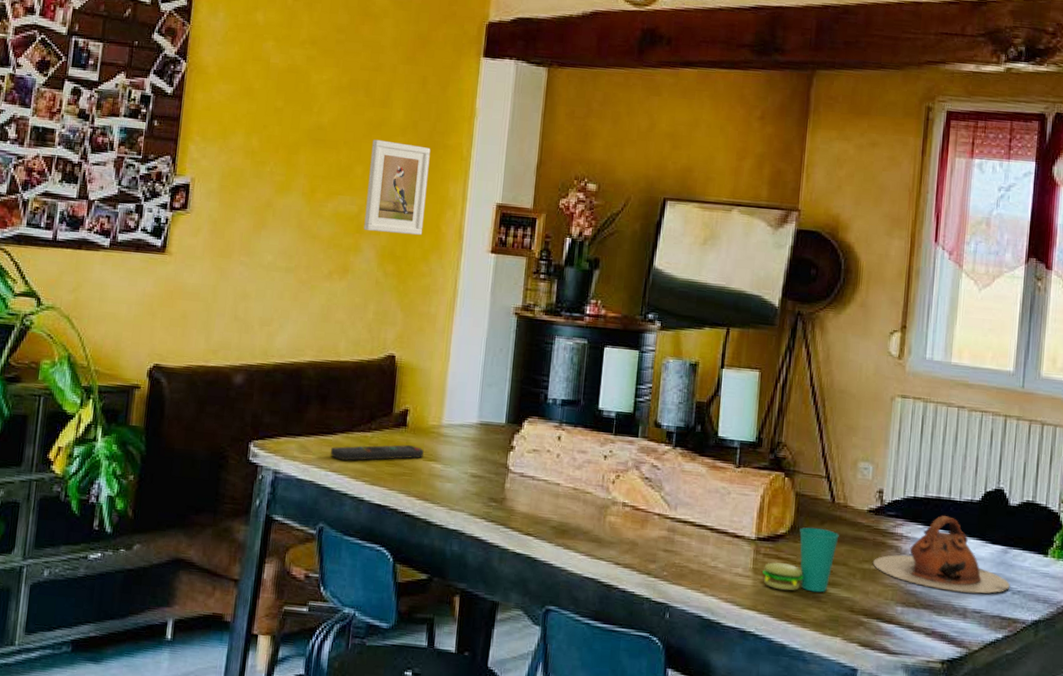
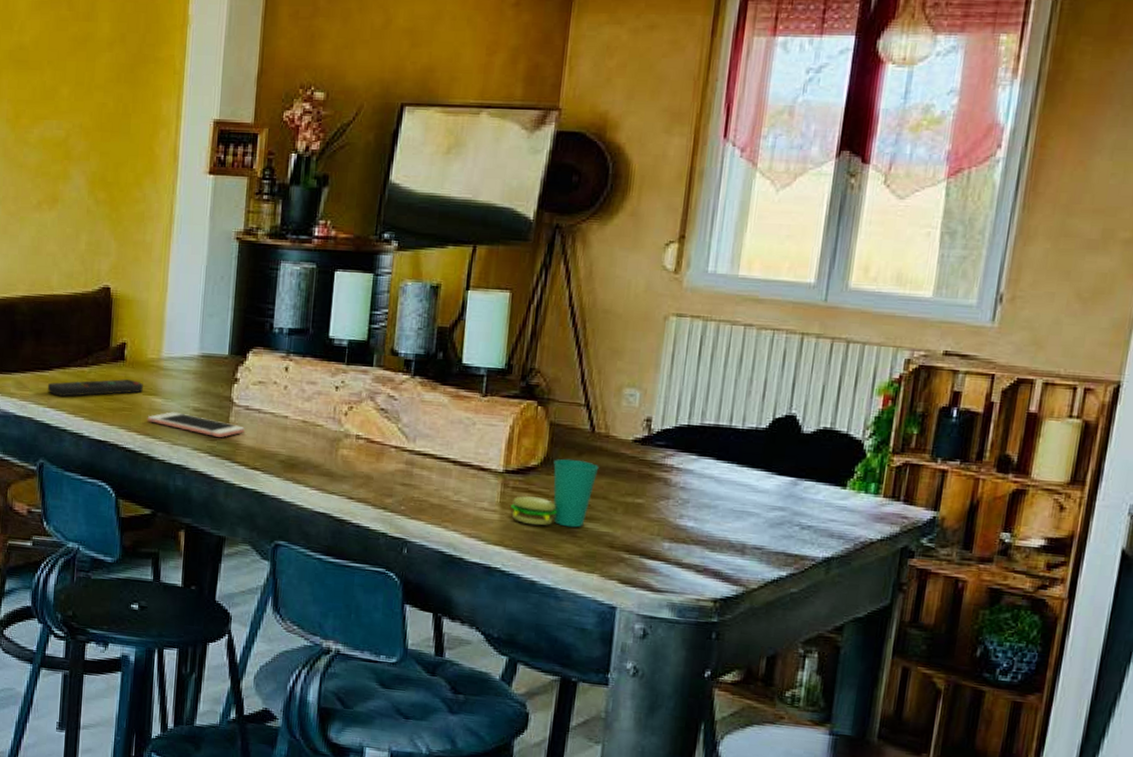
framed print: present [363,139,431,235] -> none [72,57,141,158]
cell phone: none [426,477,519,504] -> present [147,412,245,438]
teapot: present [872,515,1010,594] -> none [637,444,798,529]

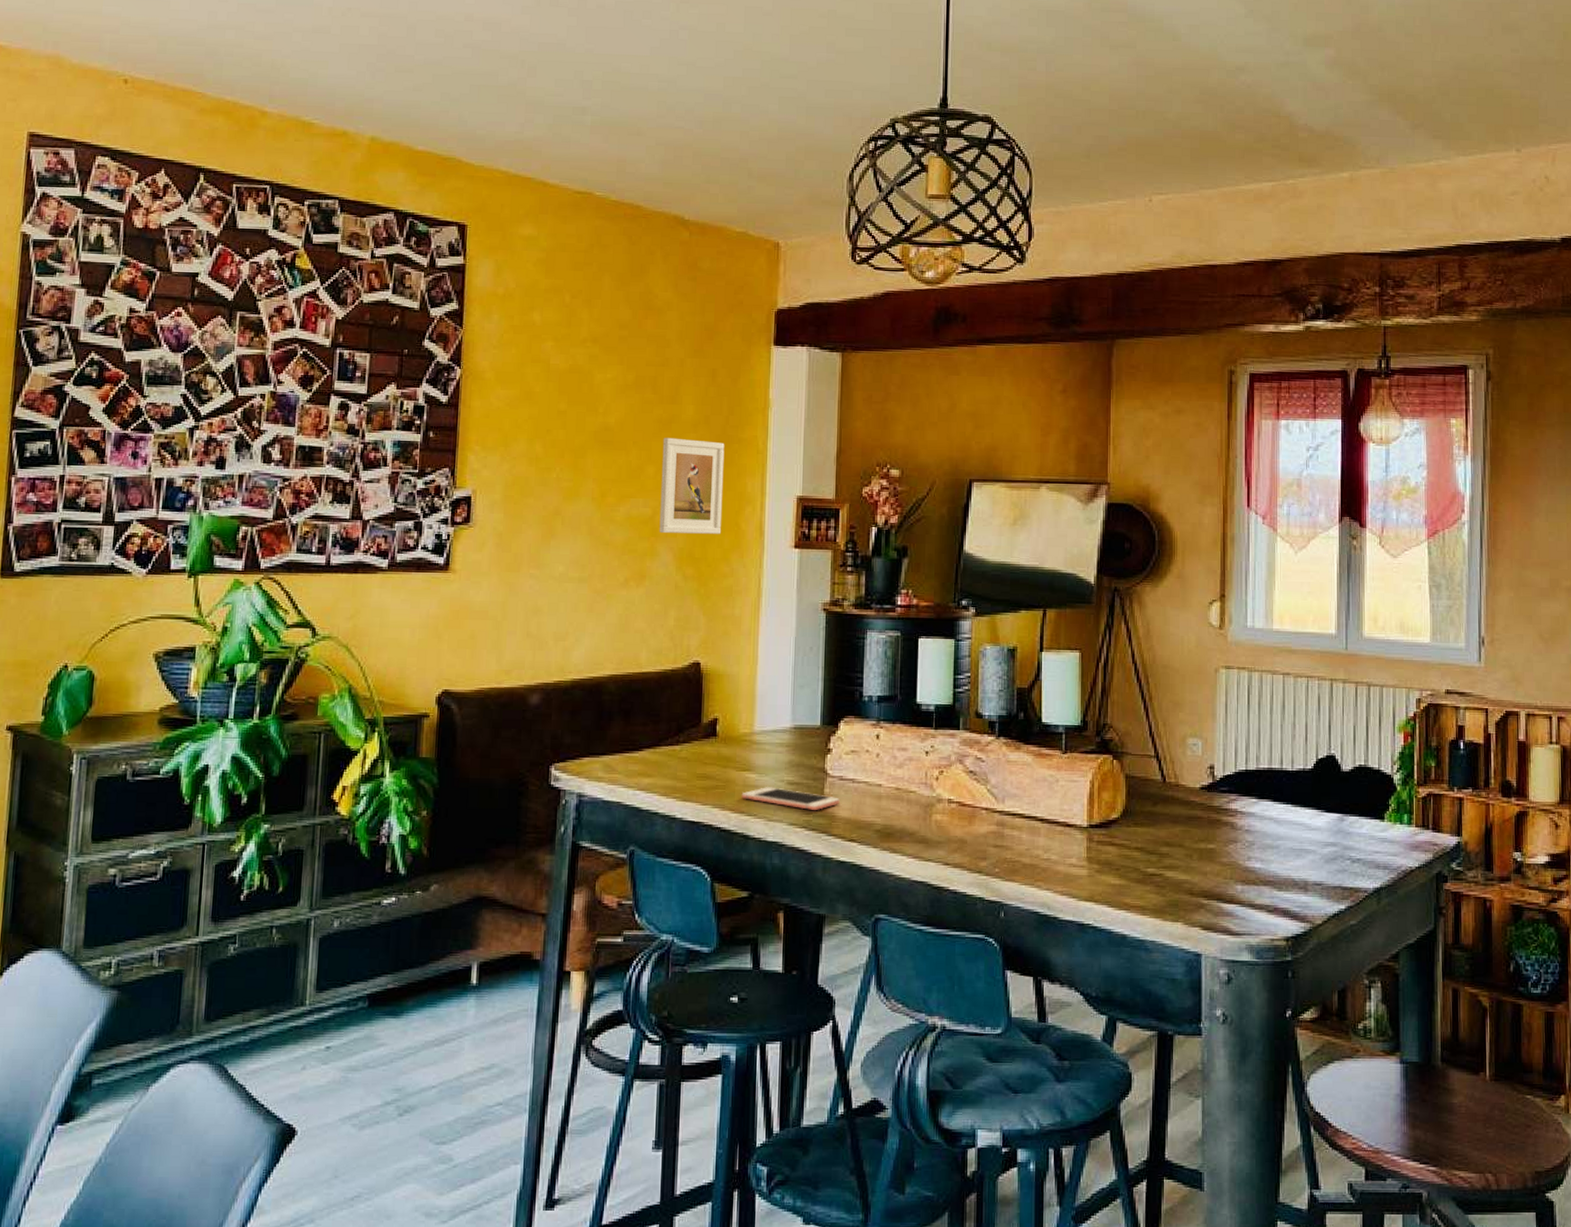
remote control: present [47,379,143,397] -> none [637,755,736,778]
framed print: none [72,57,141,158] -> present [659,437,725,534]
cup: present [511,458,599,528] -> none [1097,809,1173,878]

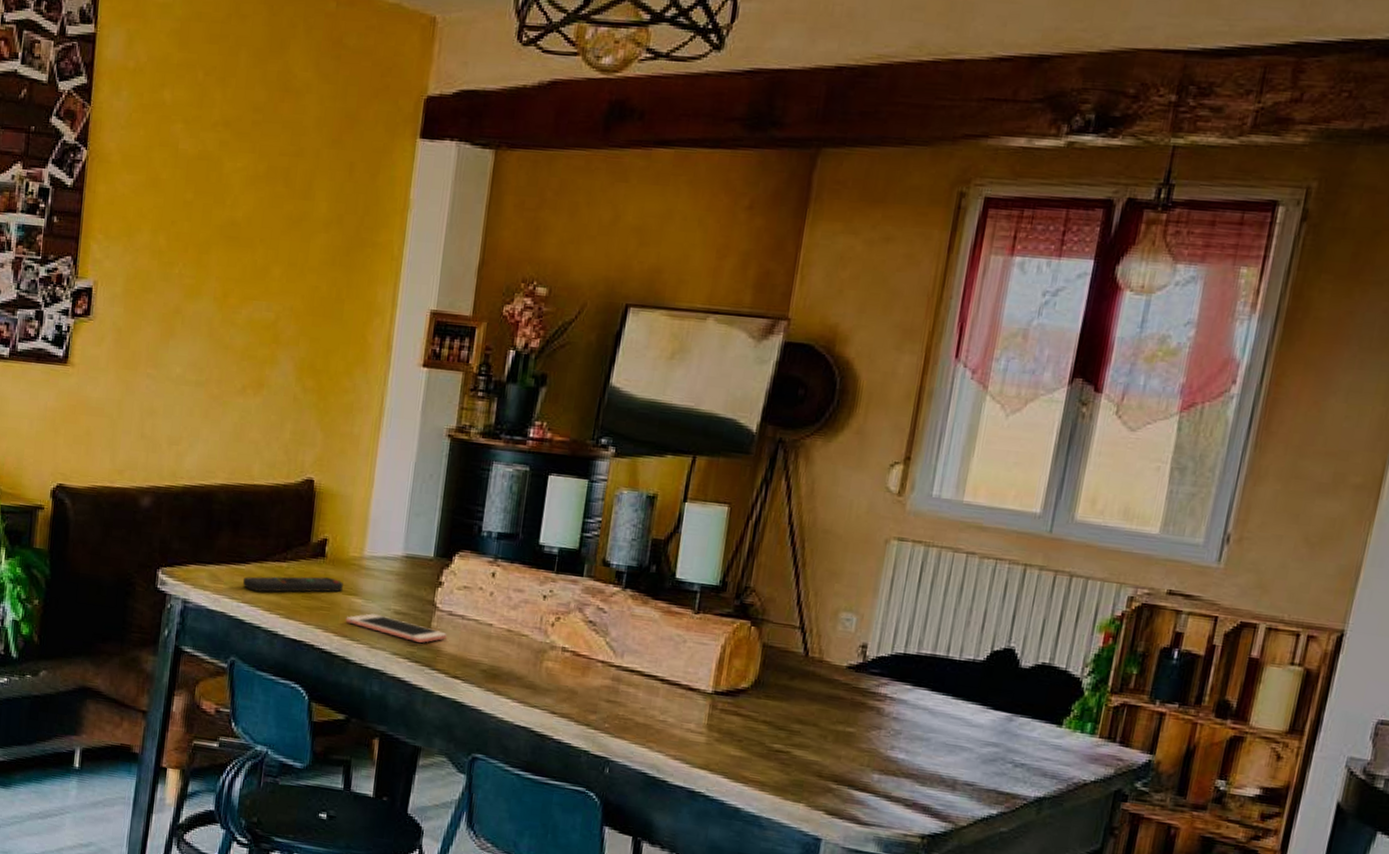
remote control: none [637,755,736,778] -> present [242,576,343,592]
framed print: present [659,437,725,534] -> none [281,236,357,346]

